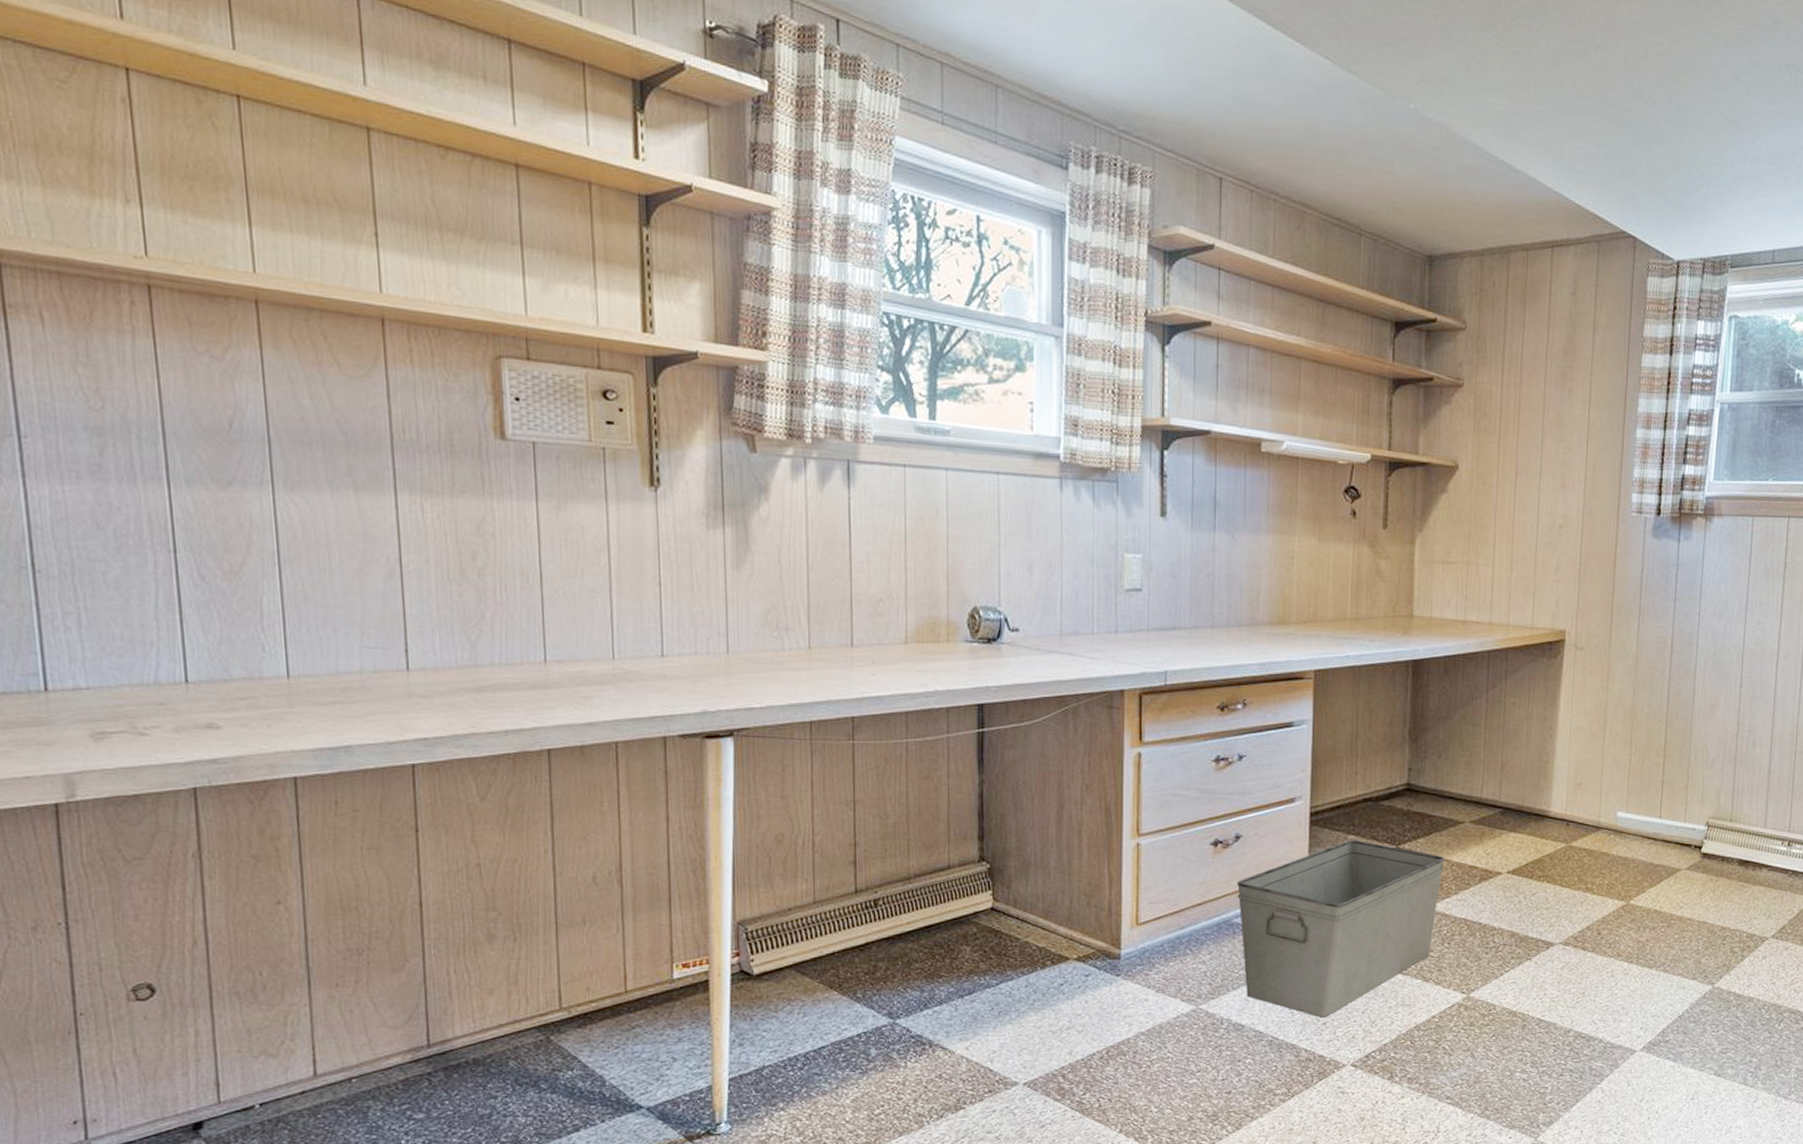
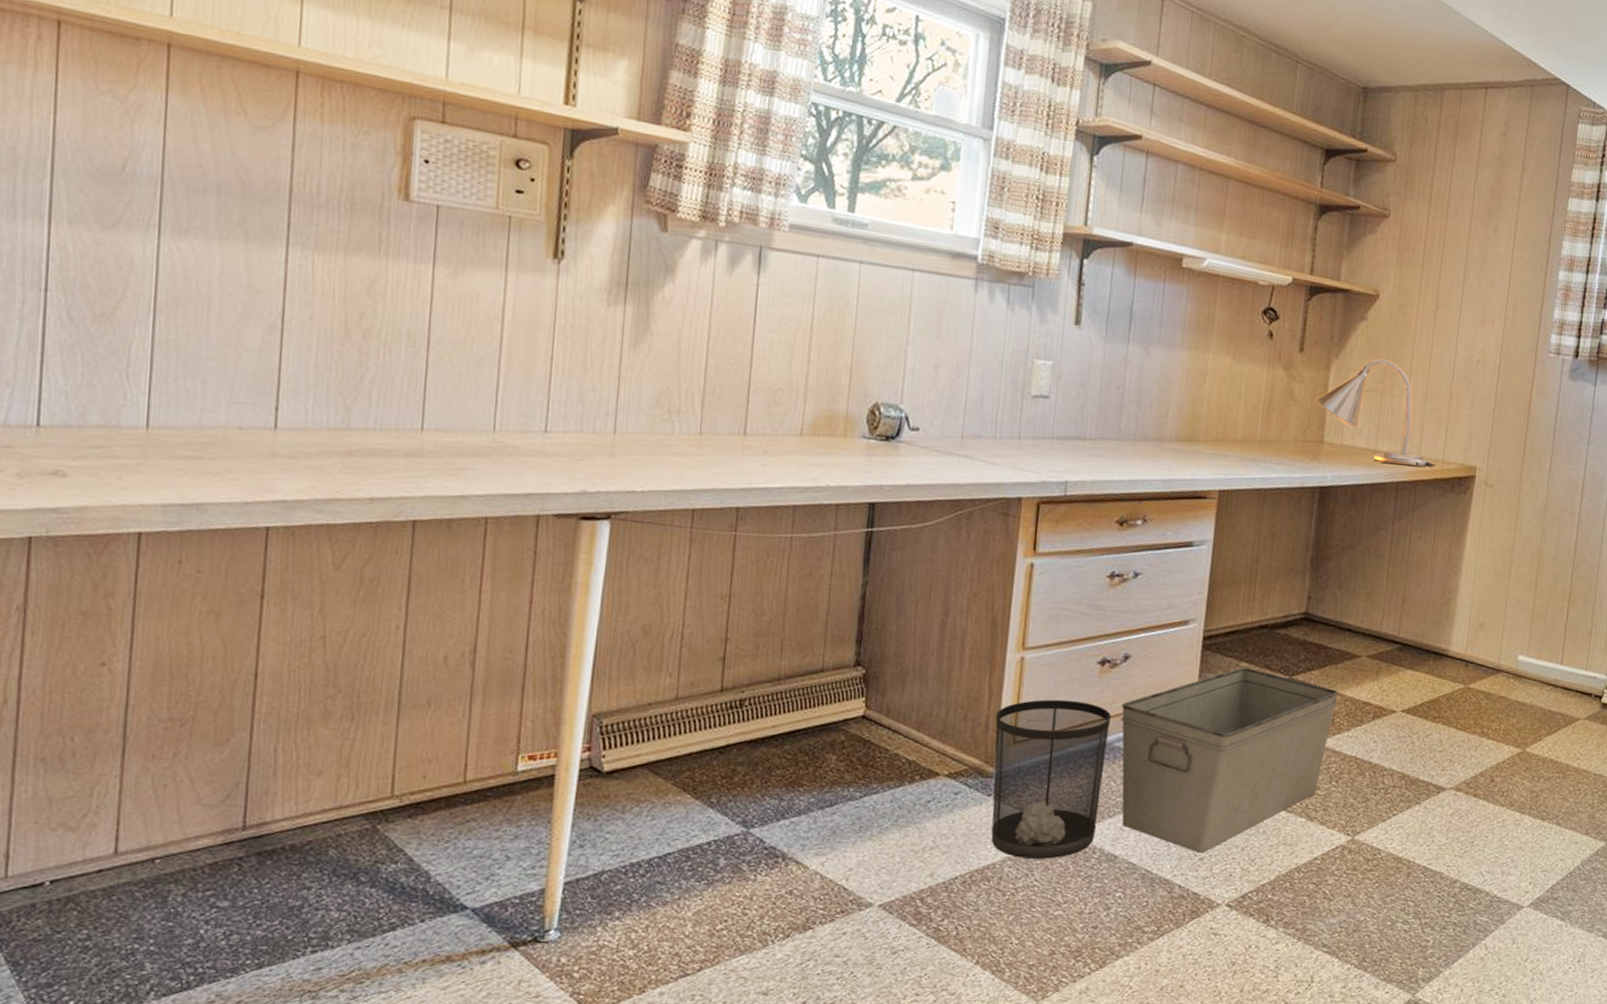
waste bin: none [1117,881,1227,1032] -> present [991,699,1111,859]
table lamp: none [1404,530,1525,635] -> present [1317,359,1435,467]

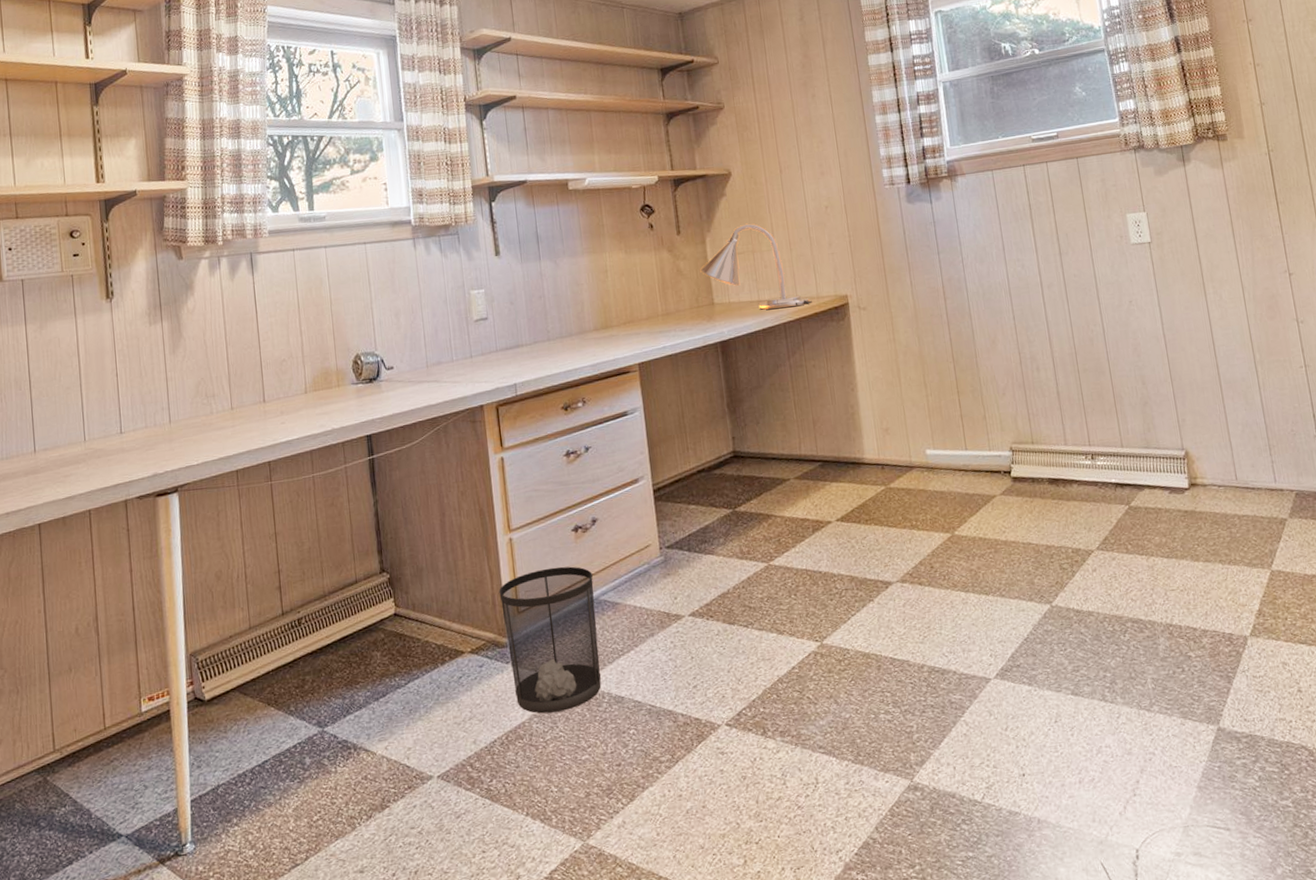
storage bin: present [1121,667,1339,853] -> none [599,509,780,682]

